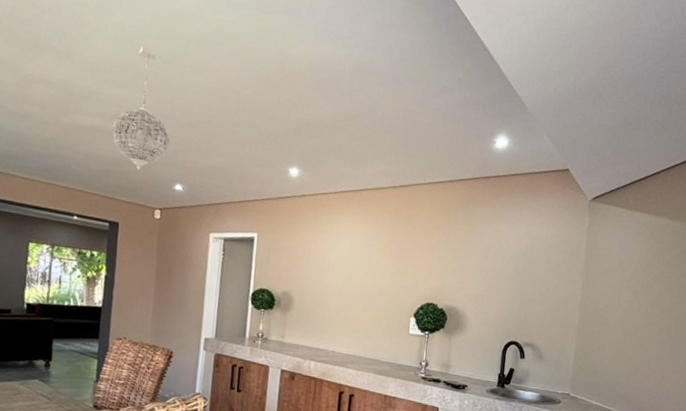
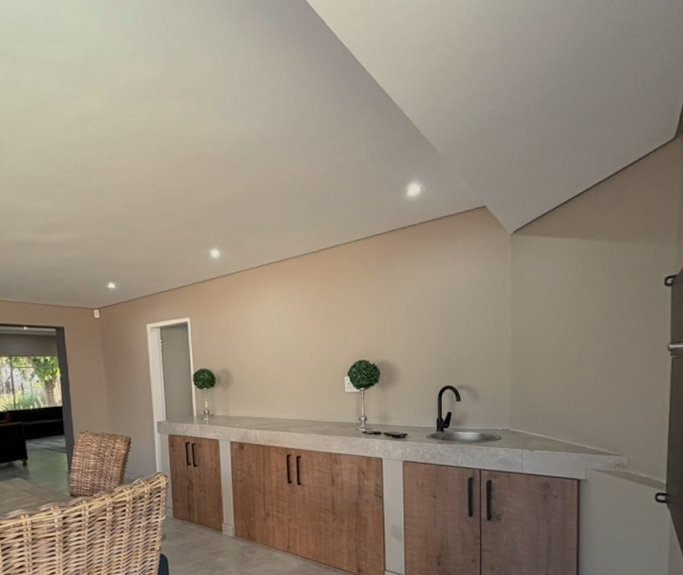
pendant light: present [110,46,170,170] -> none [41,155,97,275]

